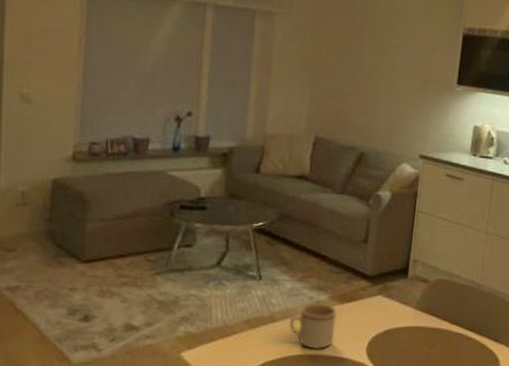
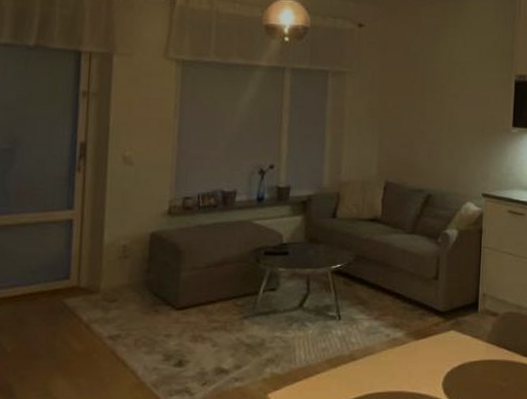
mug: present [288,303,337,350] -> none [367,340,413,387]

